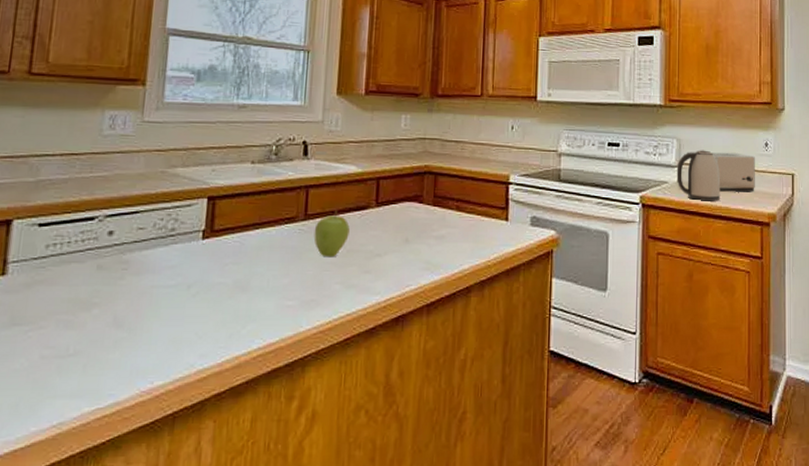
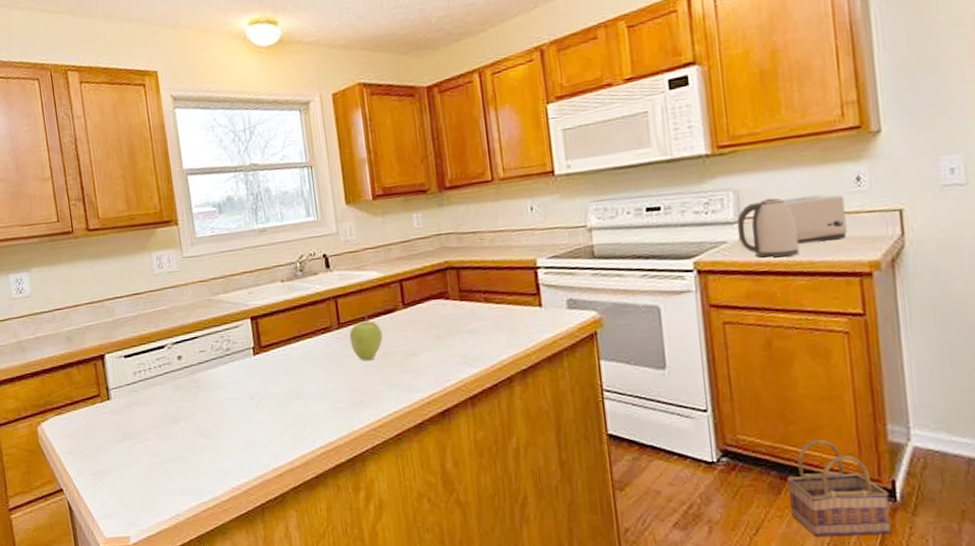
basket: none [692,366,767,458] -> present [787,439,892,538]

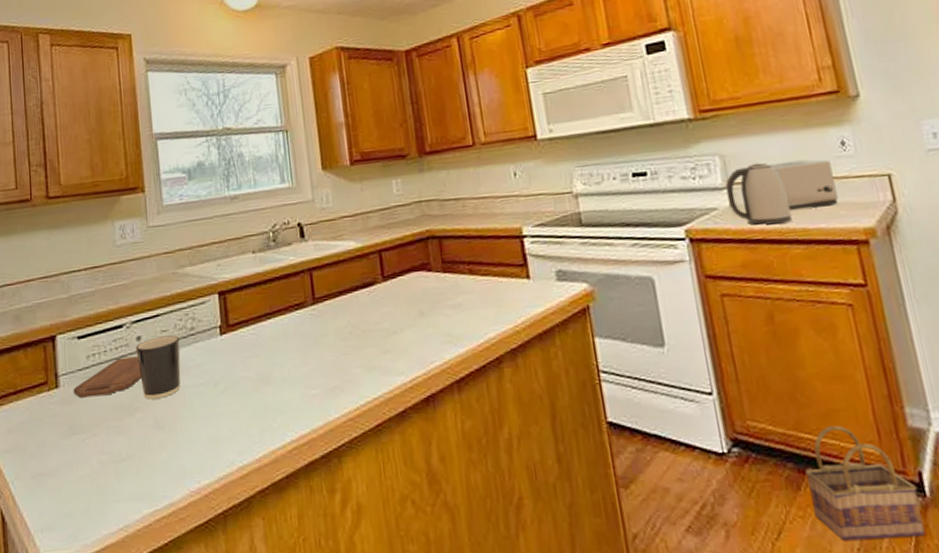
cutting board: none [123,373,184,409] -> present [73,356,142,398]
mug: none [177,355,219,410] -> present [136,335,181,399]
fruit: present [349,316,383,361] -> none [325,290,361,341]

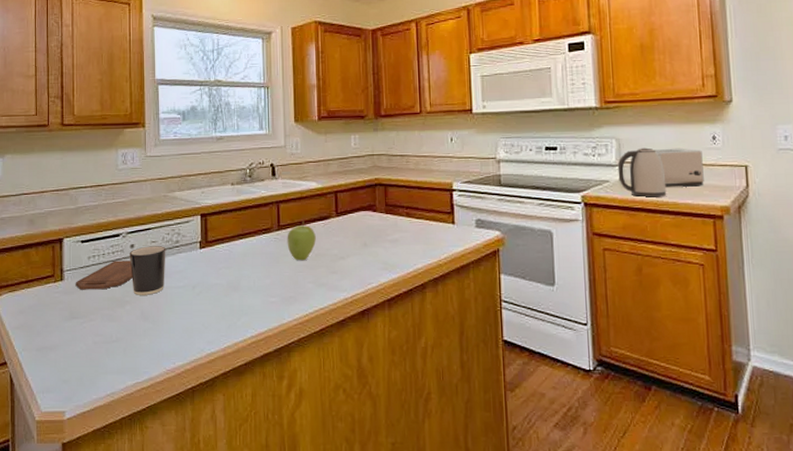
fruit: none [325,290,361,341] -> present [287,221,316,261]
basket: present [805,425,926,542] -> none [650,355,734,443]

